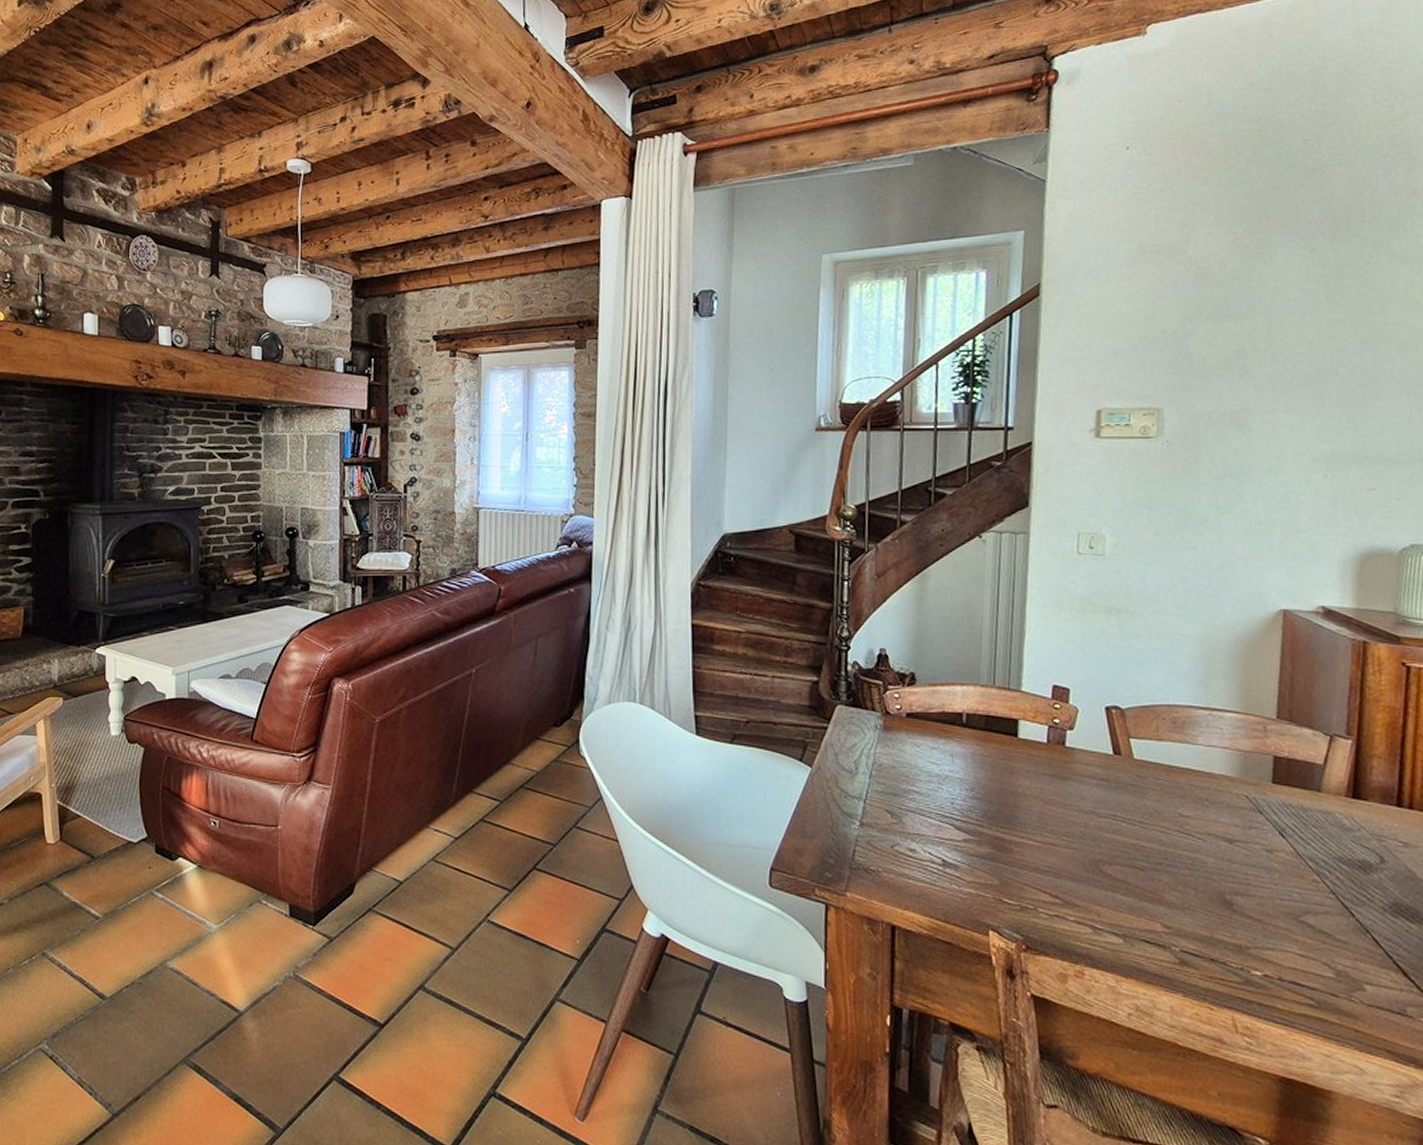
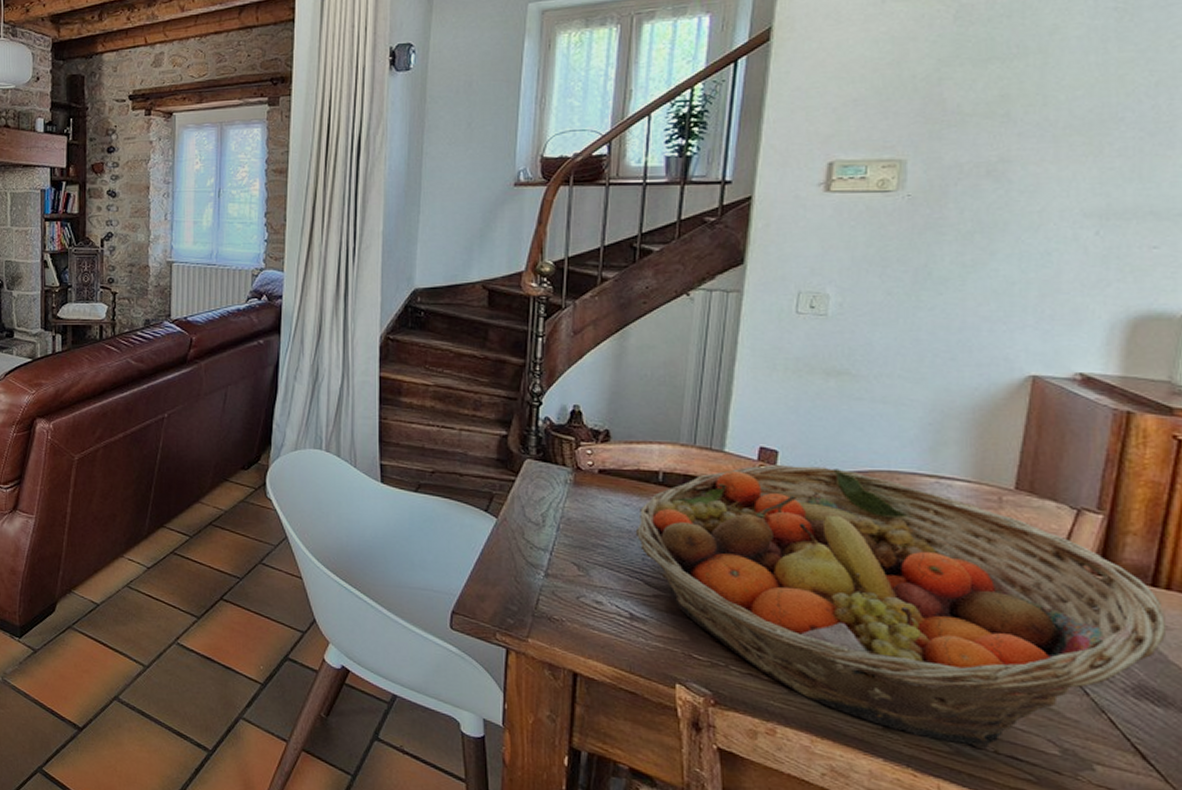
fruit basket: none [943,703,1413,978] -> present [635,465,1167,750]

